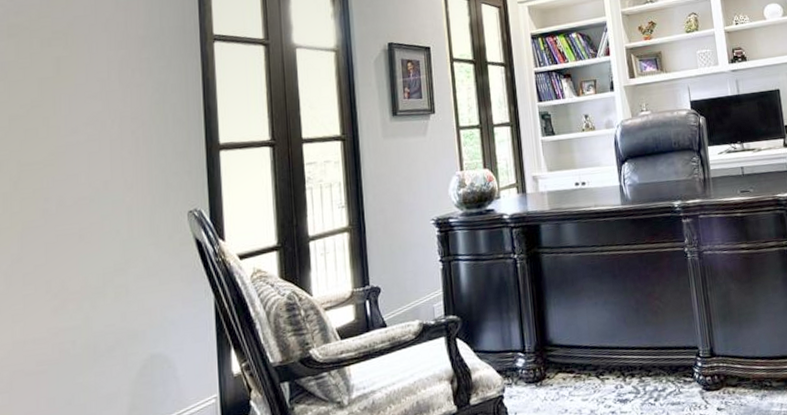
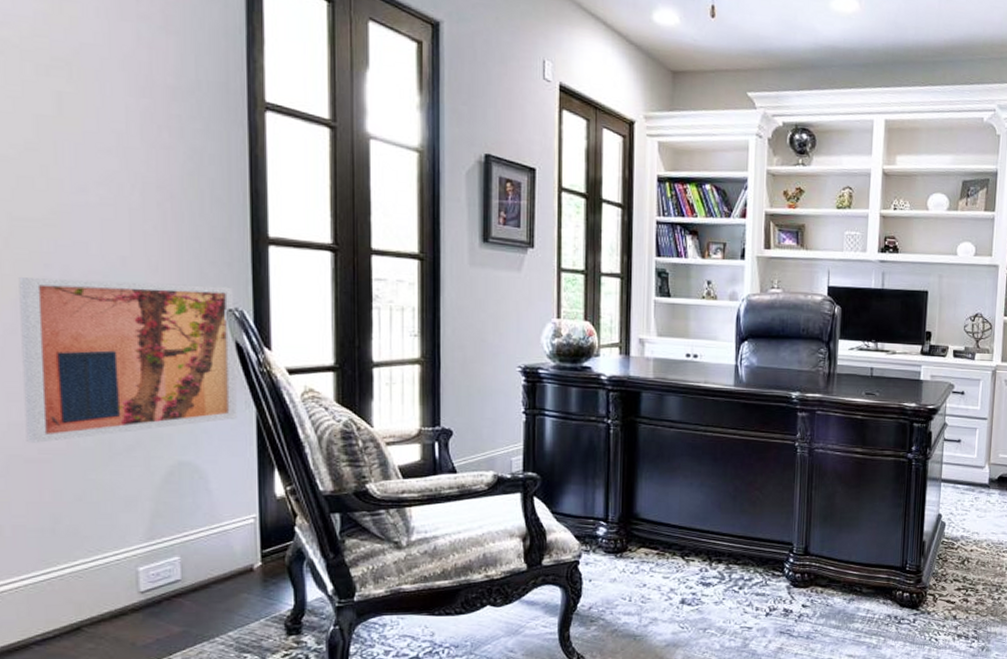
wall art: none [24,191,198,358] -> present [19,277,237,443]

